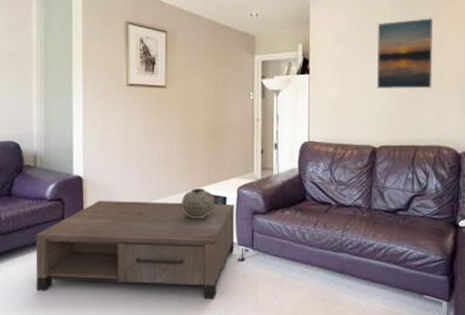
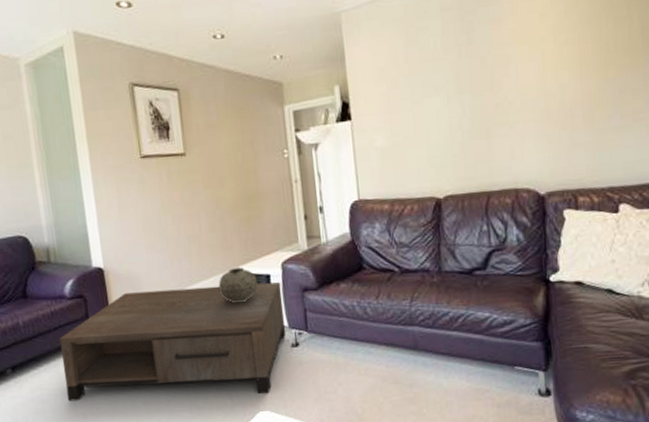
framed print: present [377,18,433,90] -> none [427,35,501,128]

